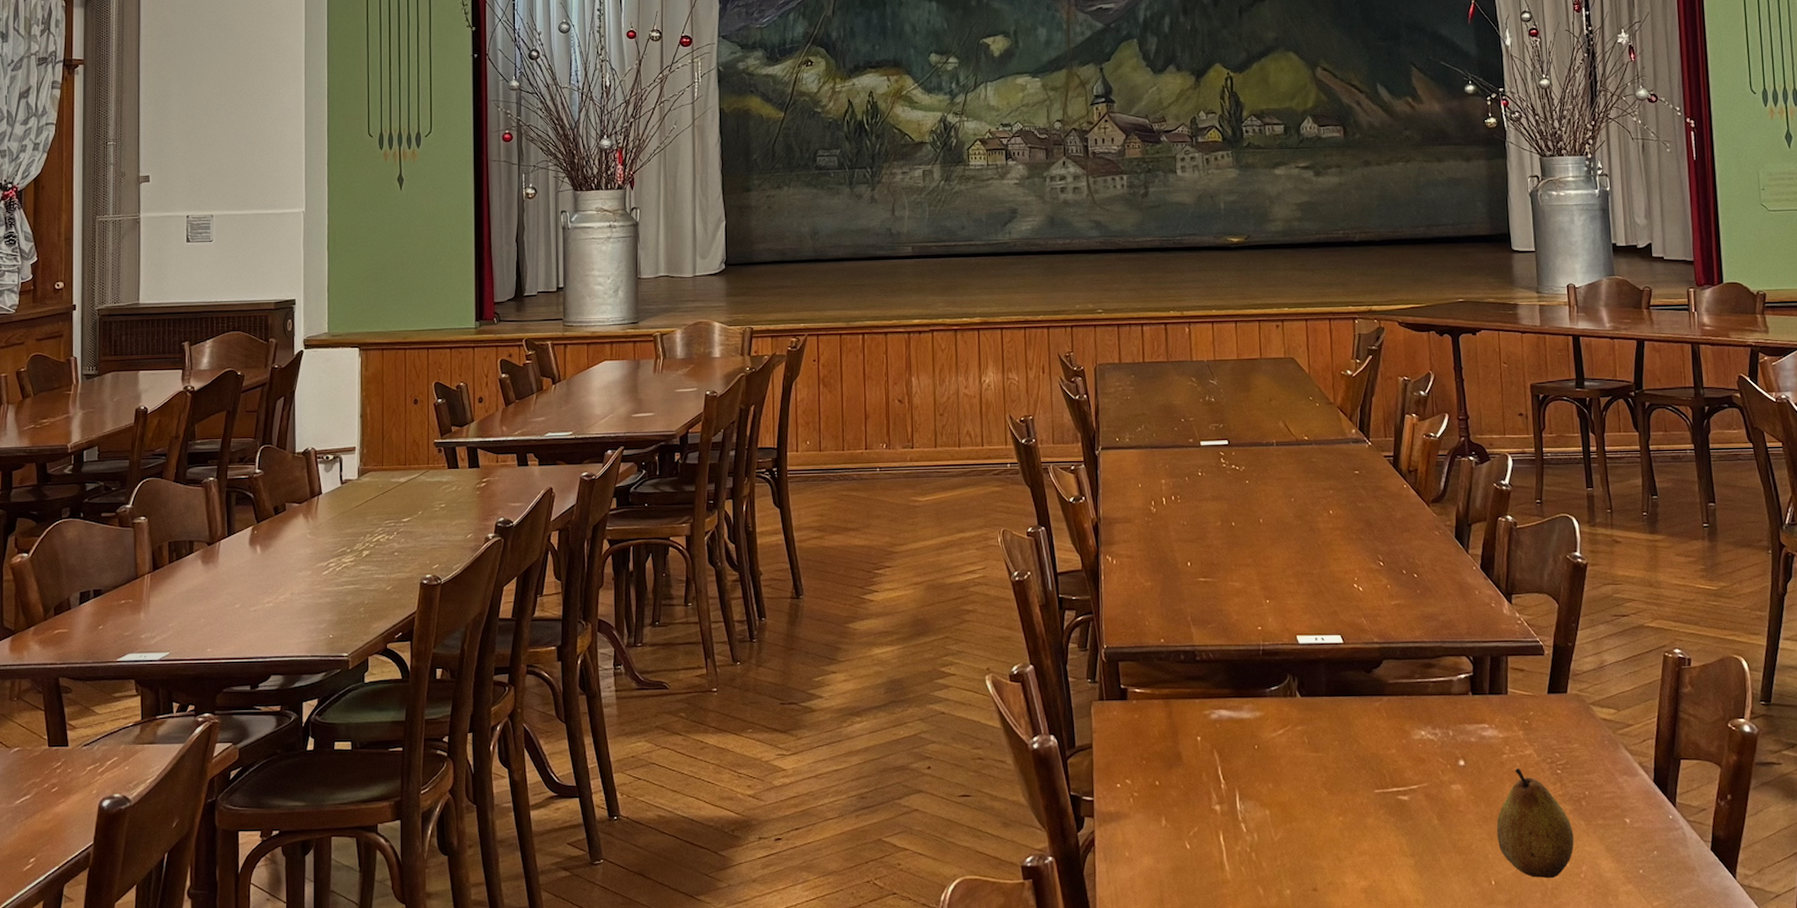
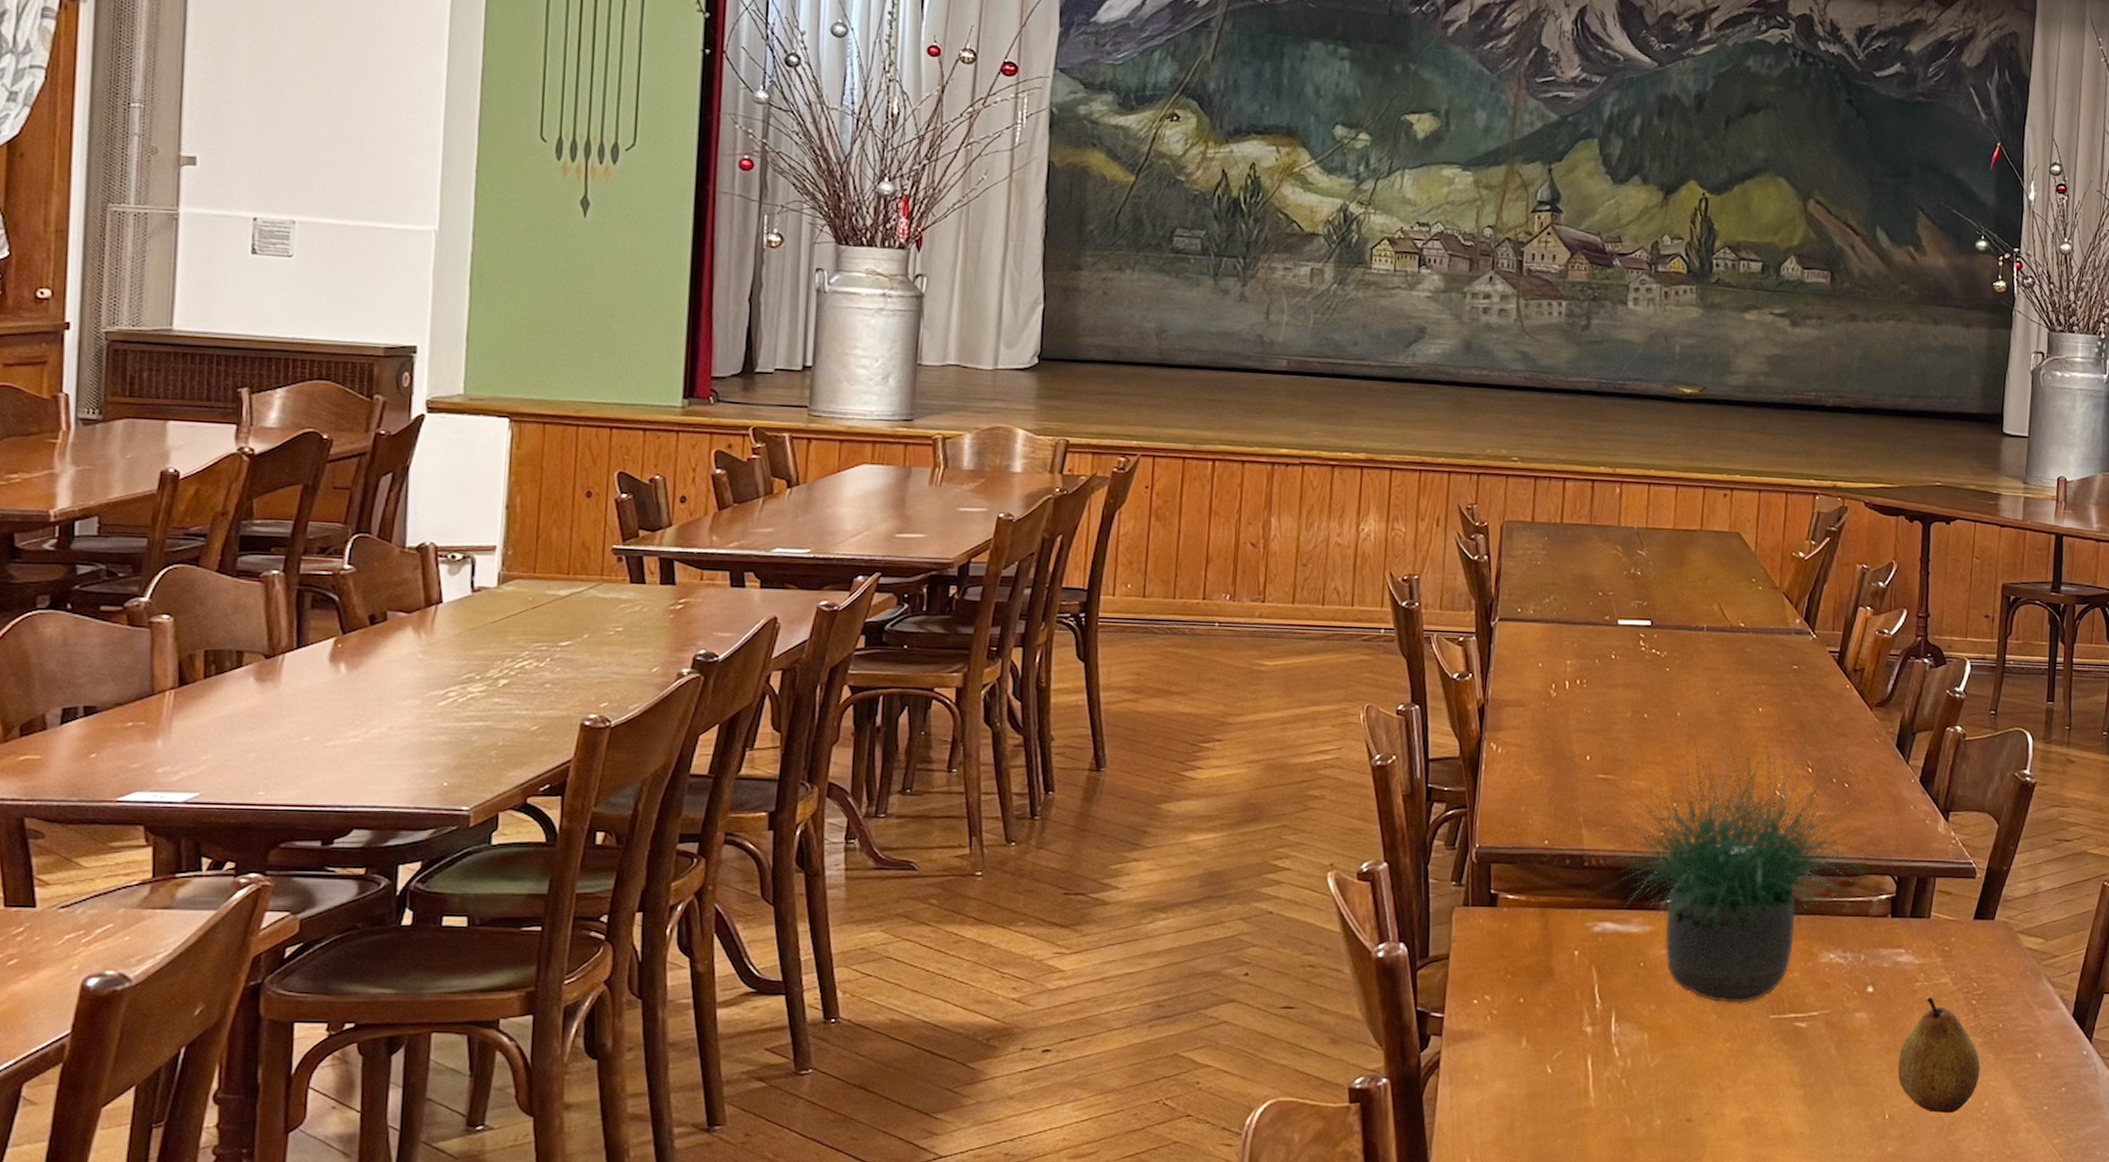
potted plant: none [1196,510,1457,780] -> present [1594,703,1883,1003]

